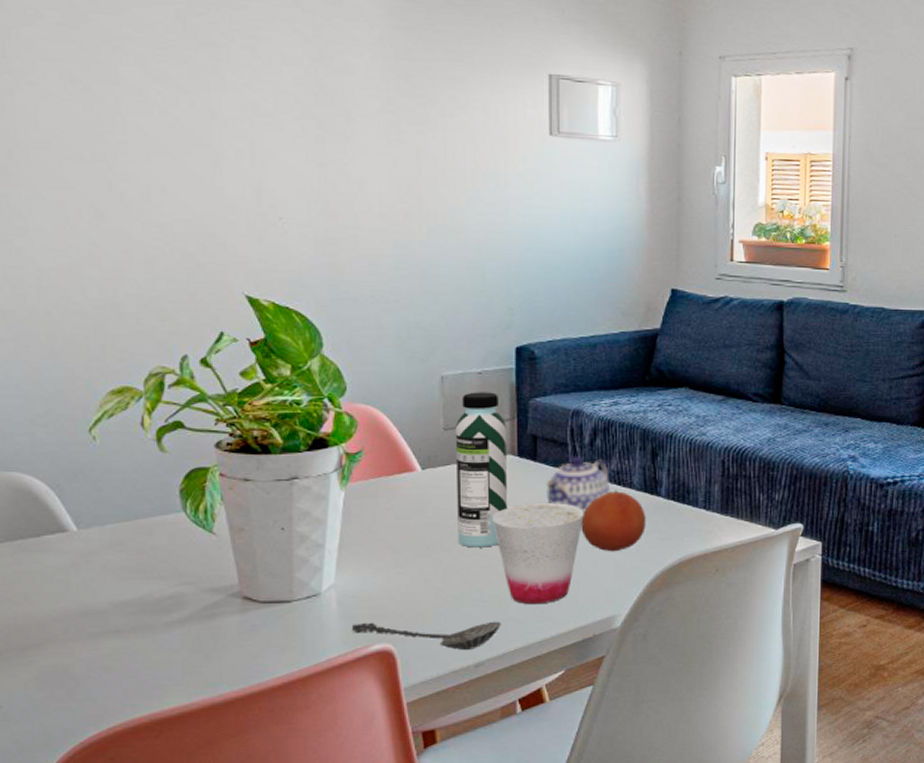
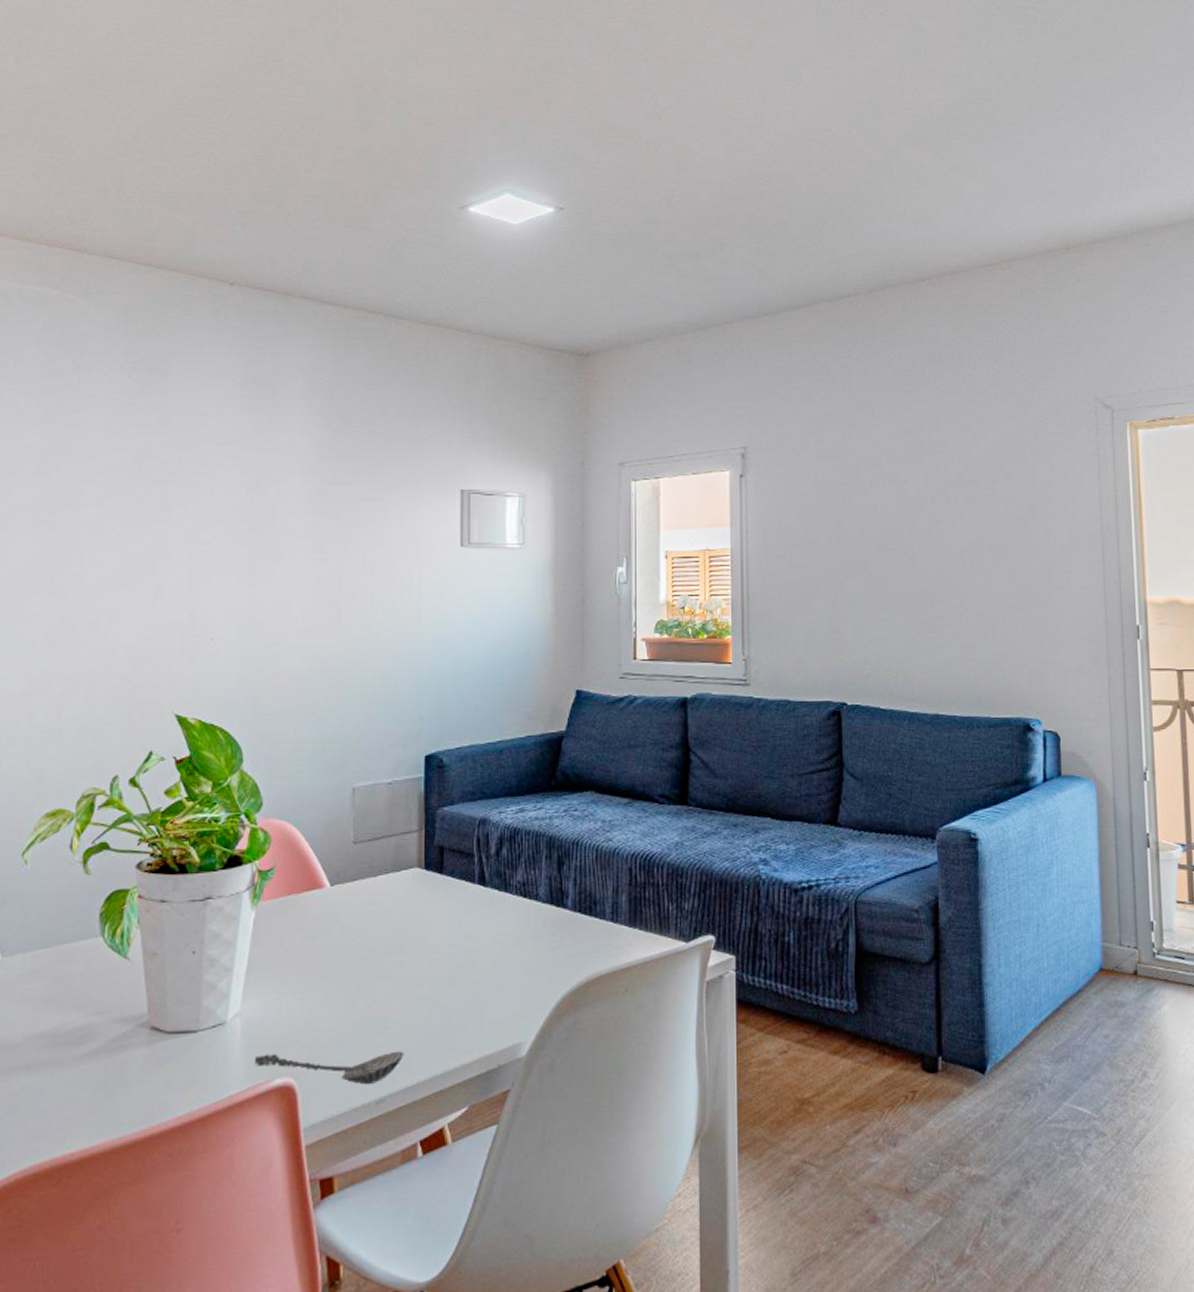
water bottle: present [455,392,508,548] -> none [363,802,414,969]
cup: present [492,503,584,605] -> none [397,918,489,1032]
teapot: present [546,455,611,513] -> none [452,866,517,928]
fruit: present [581,490,646,552] -> none [486,903,552,971]

